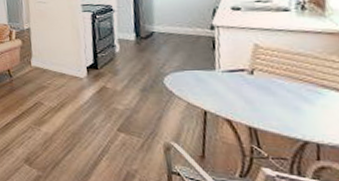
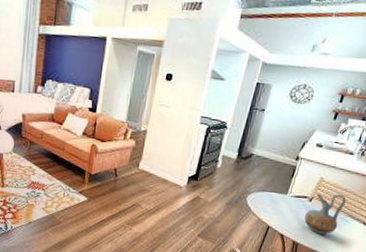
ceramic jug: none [251,60,308,114] -> present [304,194,346,235]

